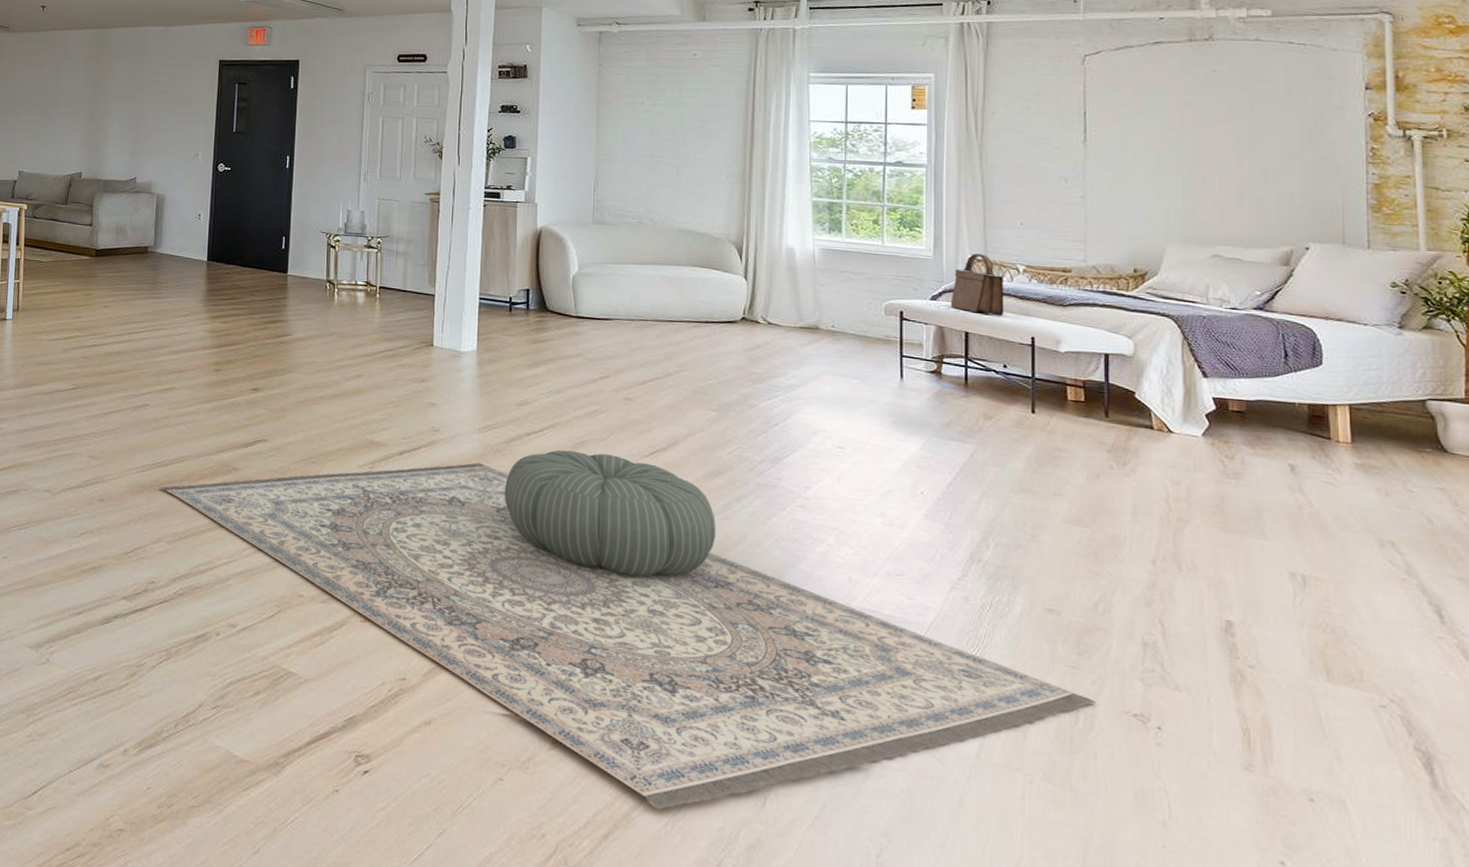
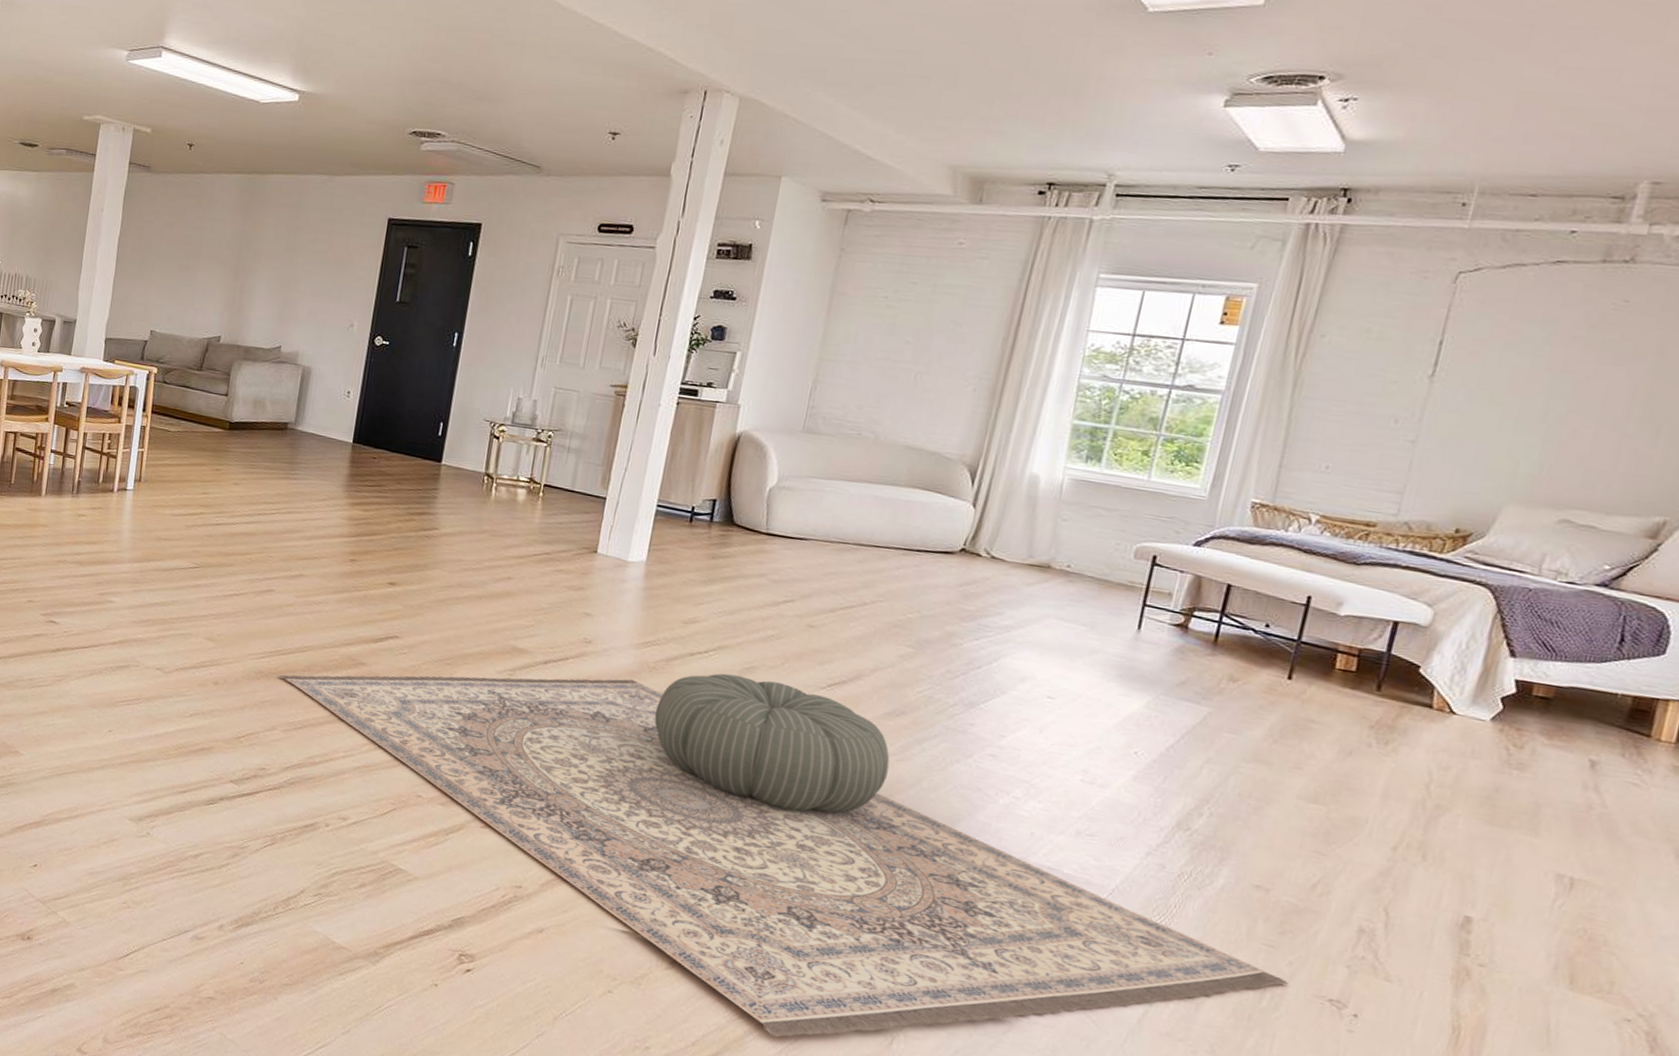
handbag: present [950,254,1004,317] -> none [1216,497,1289,571]

